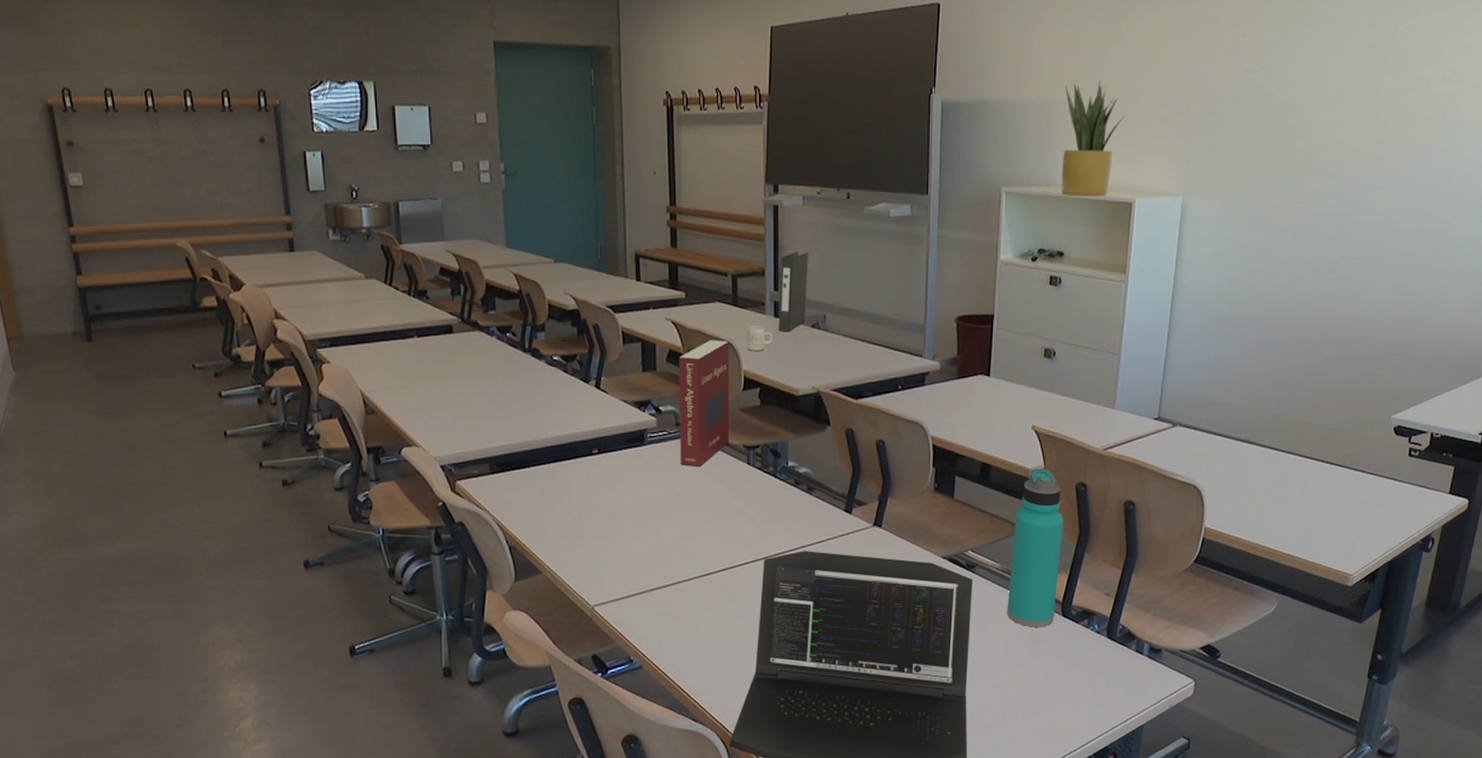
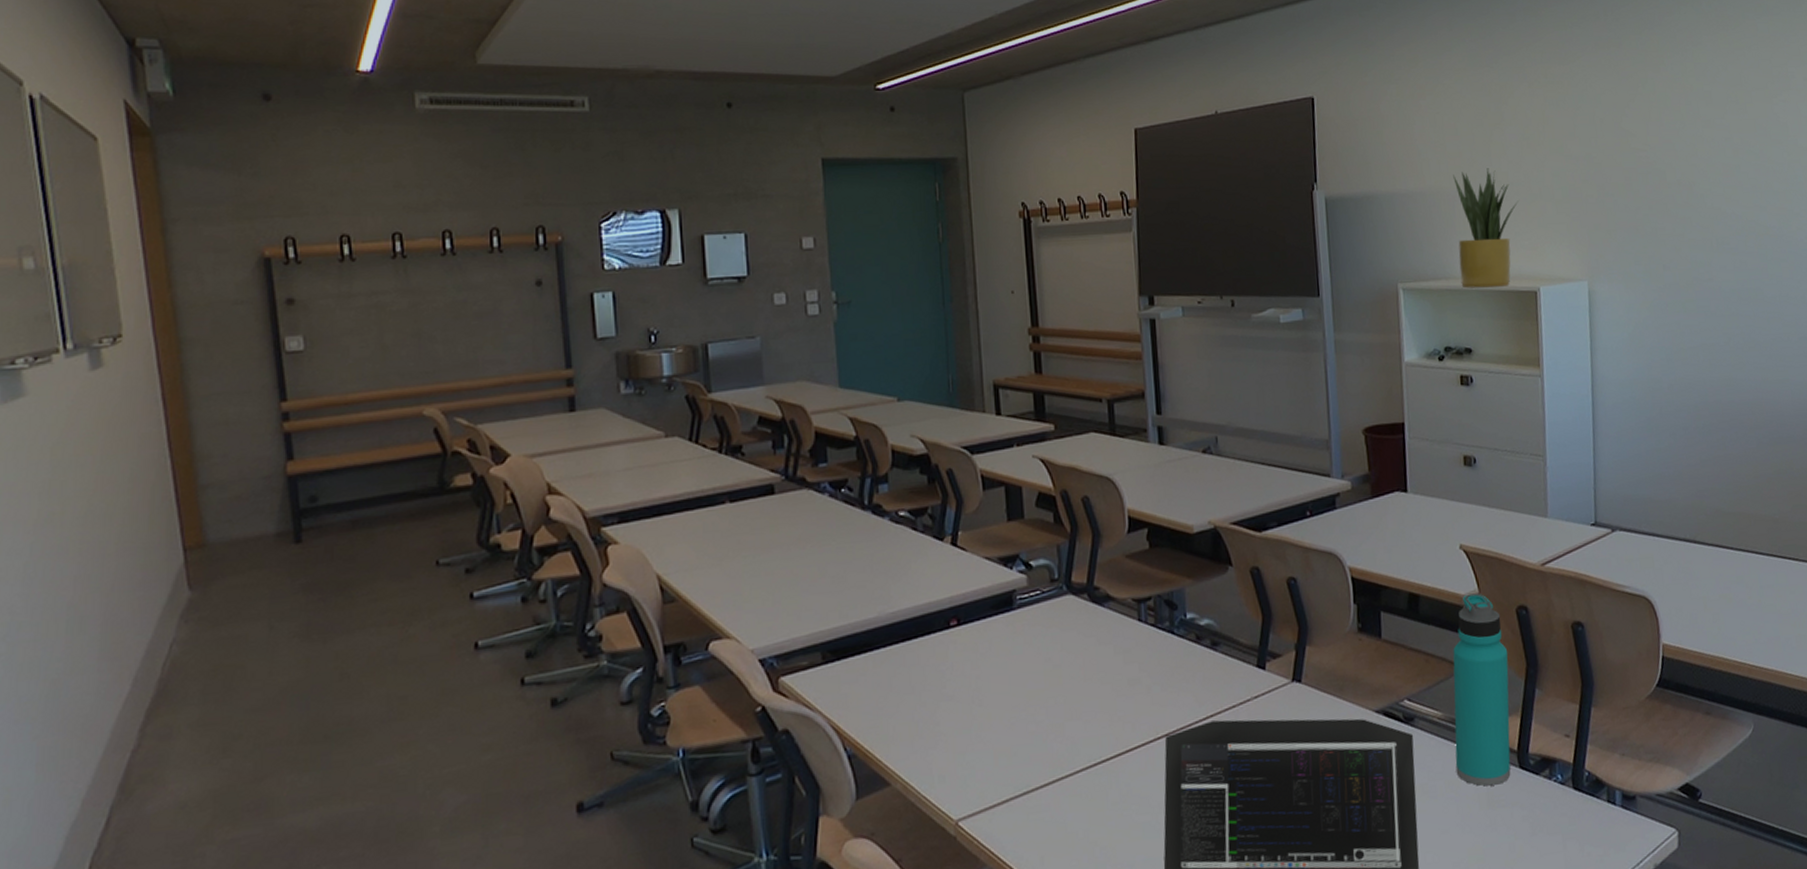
book: present [678,340,730,468] -> none [1049,476,1115,632]
mug: present [747,326,773,351] -> none [1128,456,1160,486]
binder: present [778,252,808,332] -> none [1162,368,1195,461]

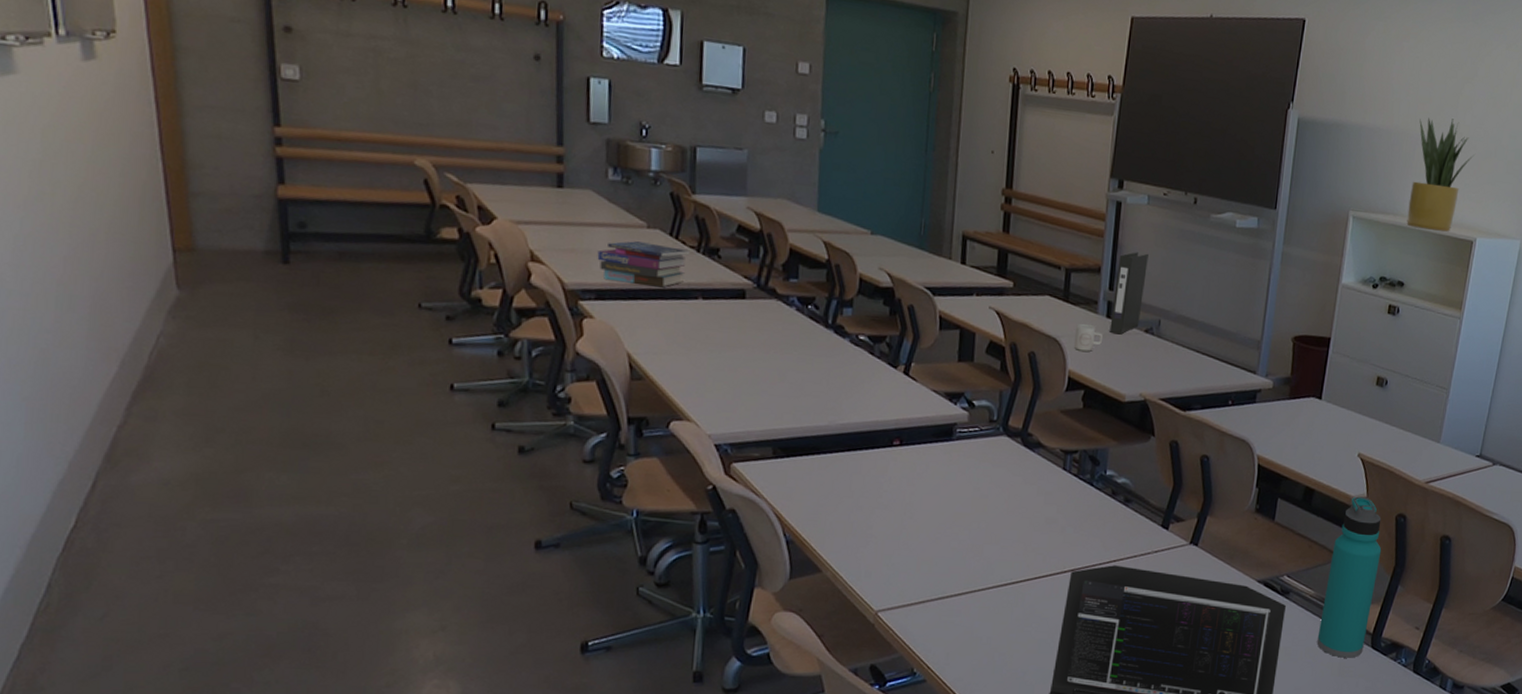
books: none [616,452,712,500] -> present [597,241,691,288]
mug: none [1128,456,1160,486] -> present [1074,324,1104,352]
binder: none [1162,368,1195,461] -> present [1109,252,1149,335]

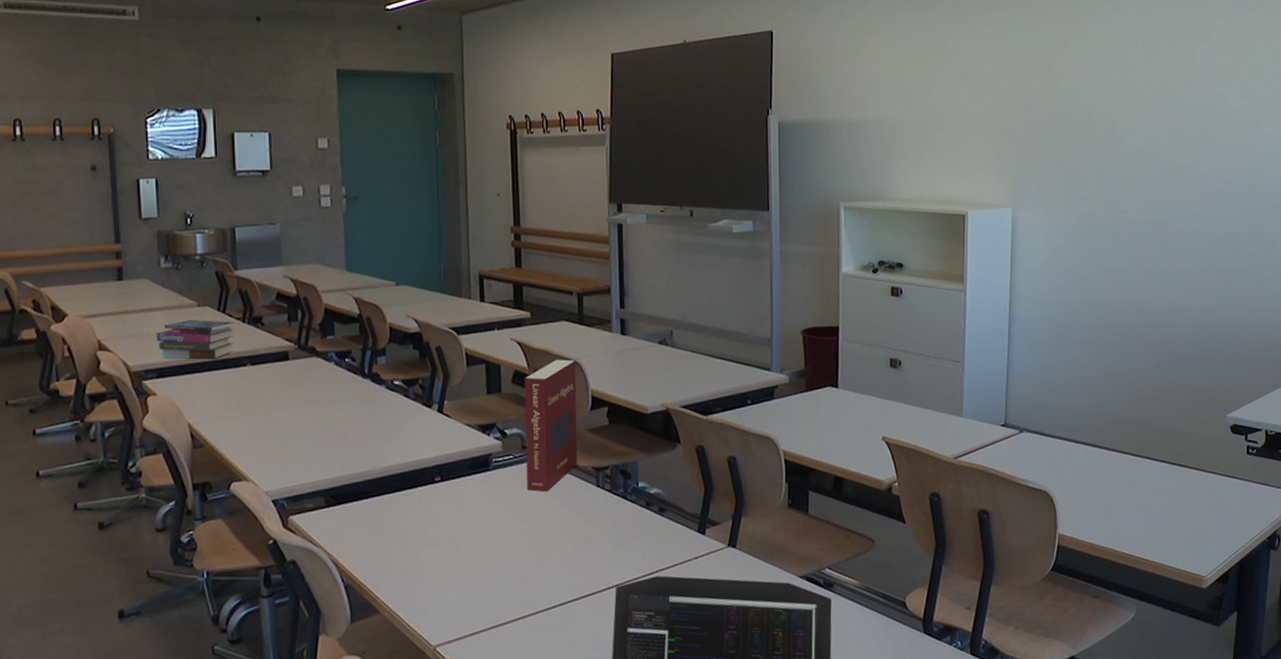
book: none [990,334,1056,469] -> present [524,359,577,493]
mug: present [1074,324,1104,352] -> none [594,344,620,369]
binder: present [1109,252,1149,335] -> none [625,269,654,349]
water bottle: present [1317,496,1382,658] -> none [867,479,920,647]
planter: present [1406,117,1475,232] -> none [895,102,954,210]

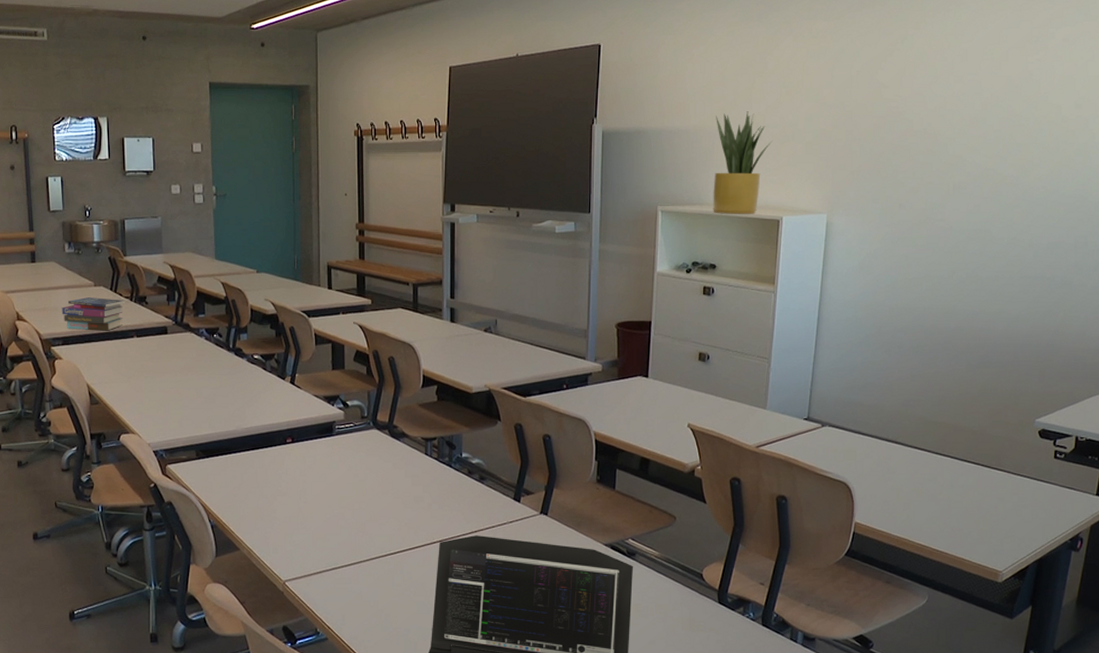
book: present [524,359,577,493] -> none [364,342,410,457]
planter: none [895,102,954,210] -> present [713,111,773,214]

